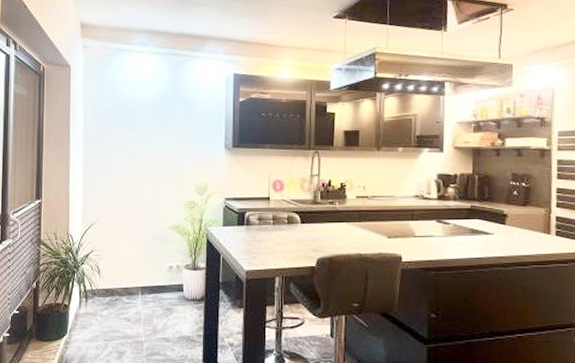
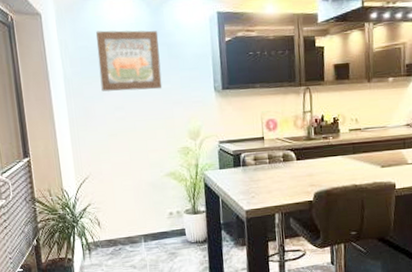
wall art: none [117,84,176,143] -> present [96,30,163,92]

